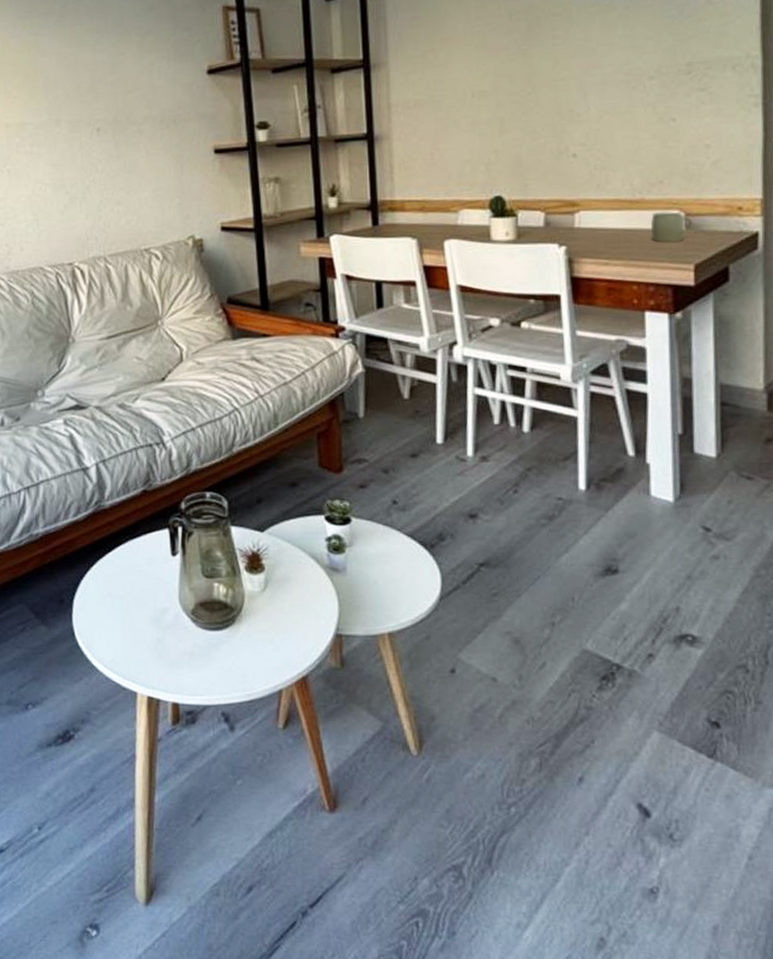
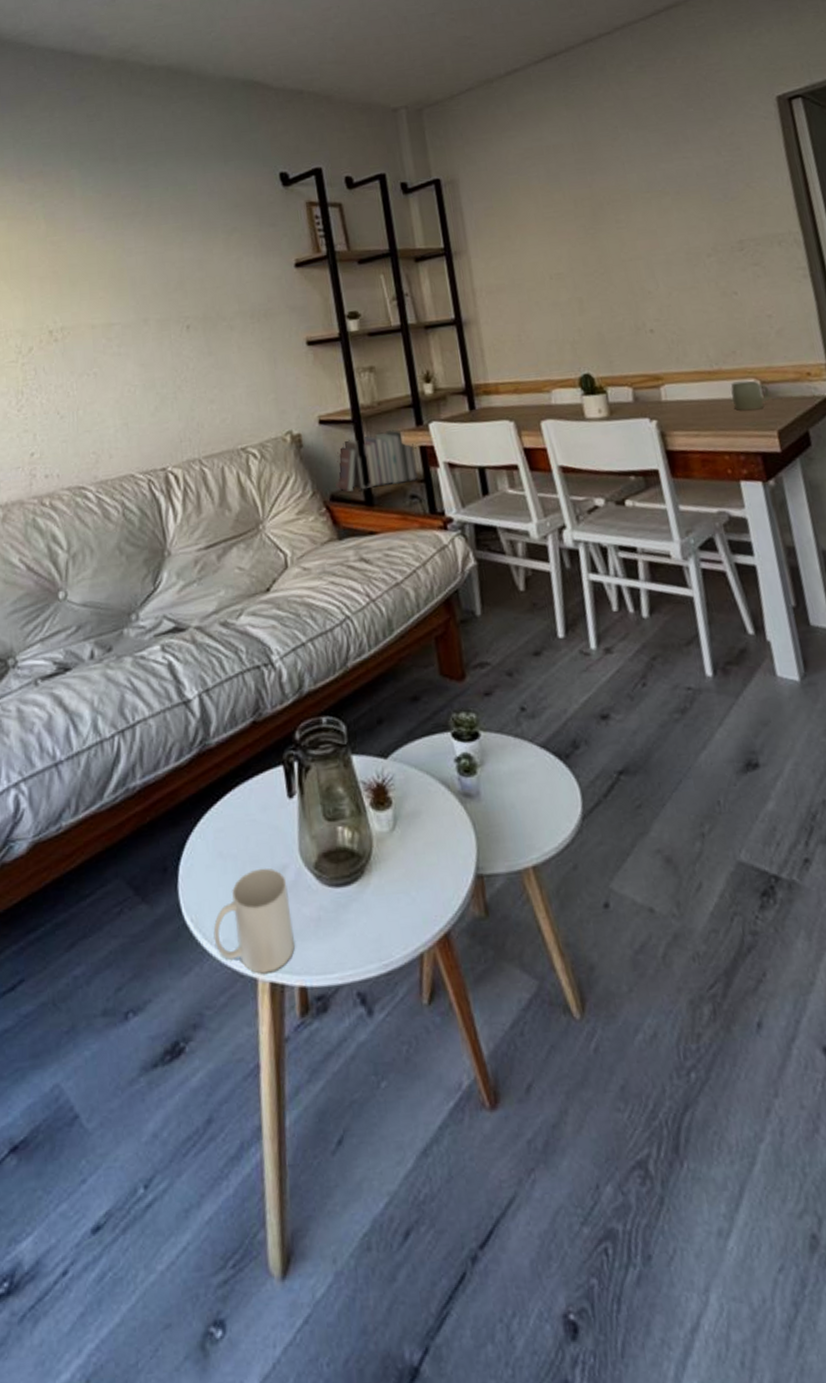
mug: none [101,609,170,689] -> present [213,868,295,974]
books: none [233,240,315,297] -> present [335,430,419,492]

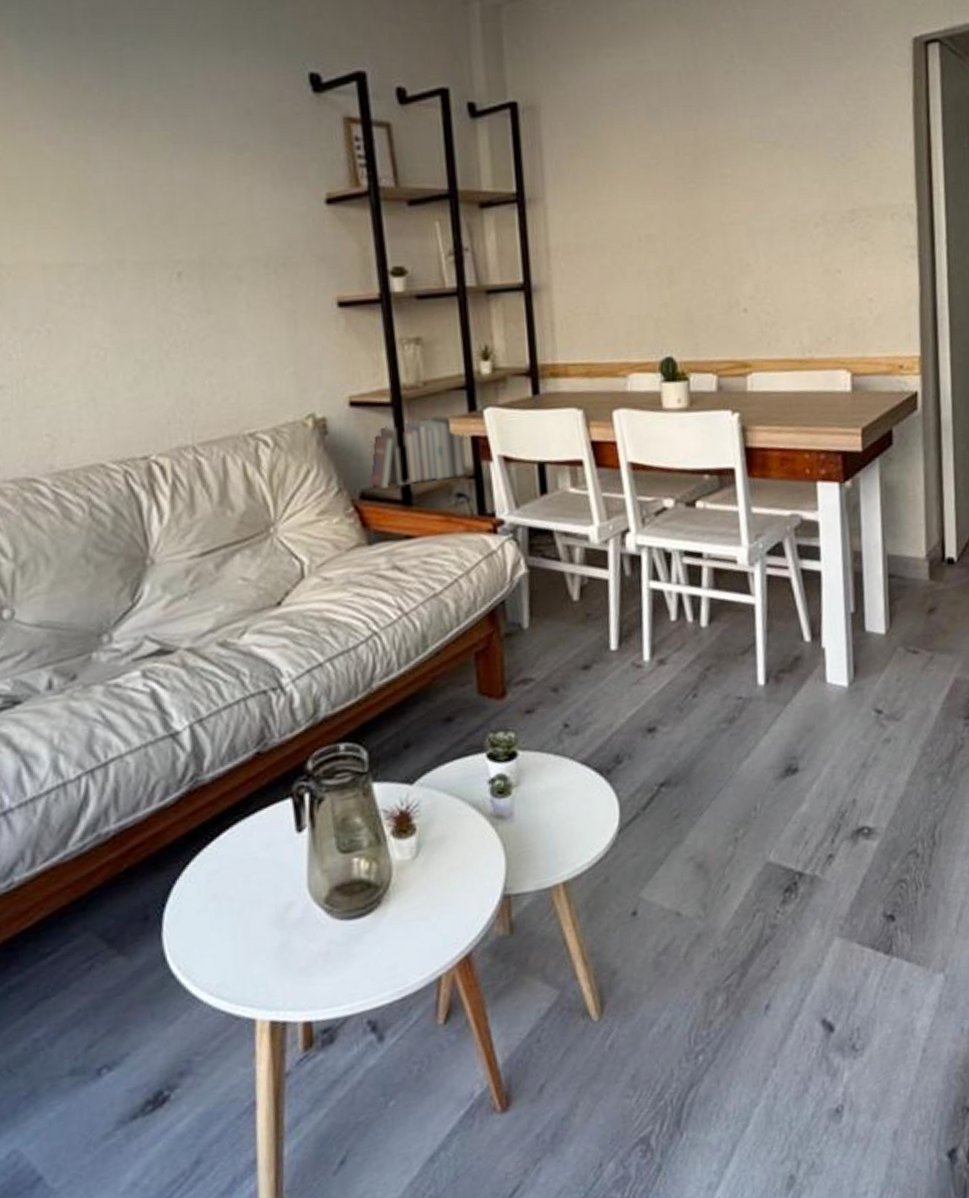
mug: present [213,868,295,974] -> none [204,907,299,1015]
mug: present [730,380,770,412] -> none [820,371,859,407]

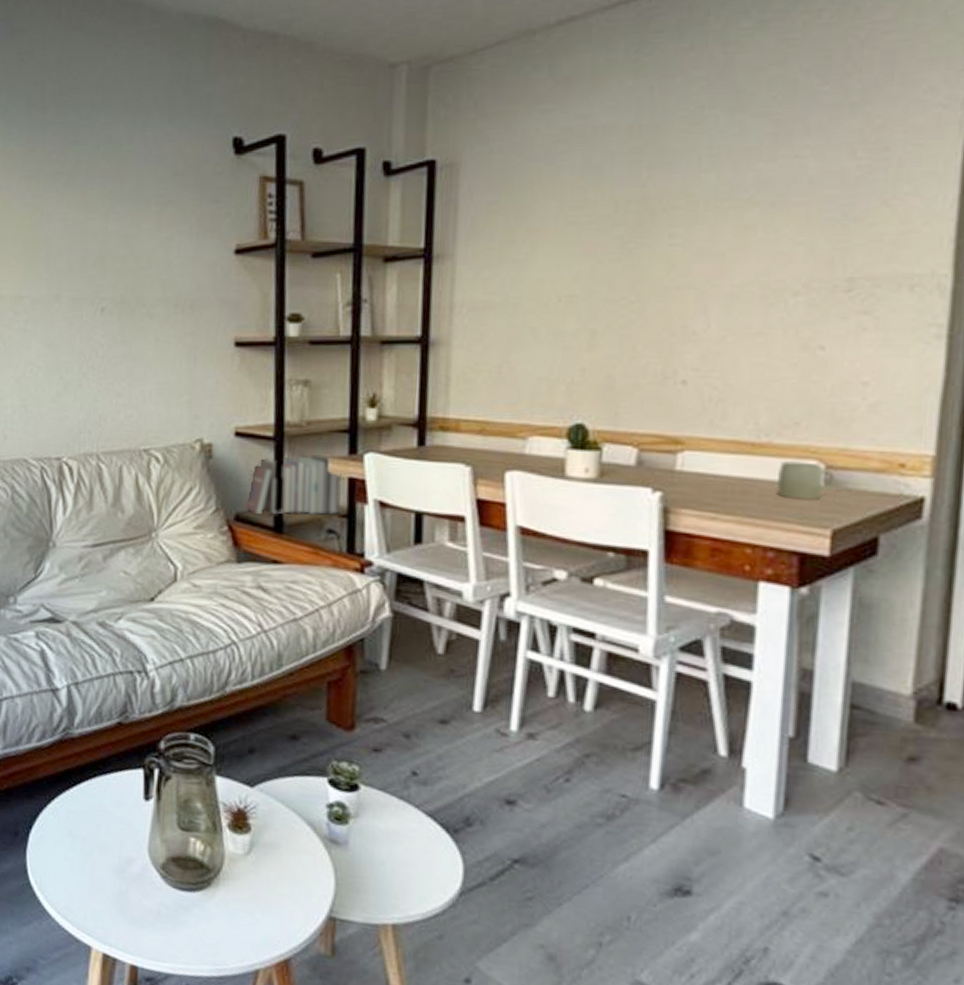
mug: none [820,371,859,407] -> present [777,461,835,502]

